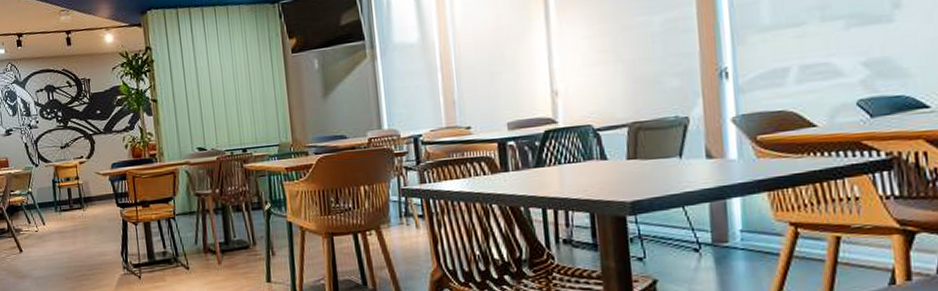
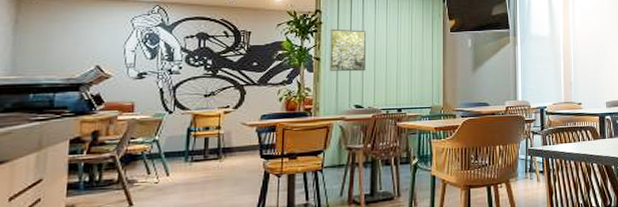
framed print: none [163,64,204,113] -> present [330,28,367,72]

